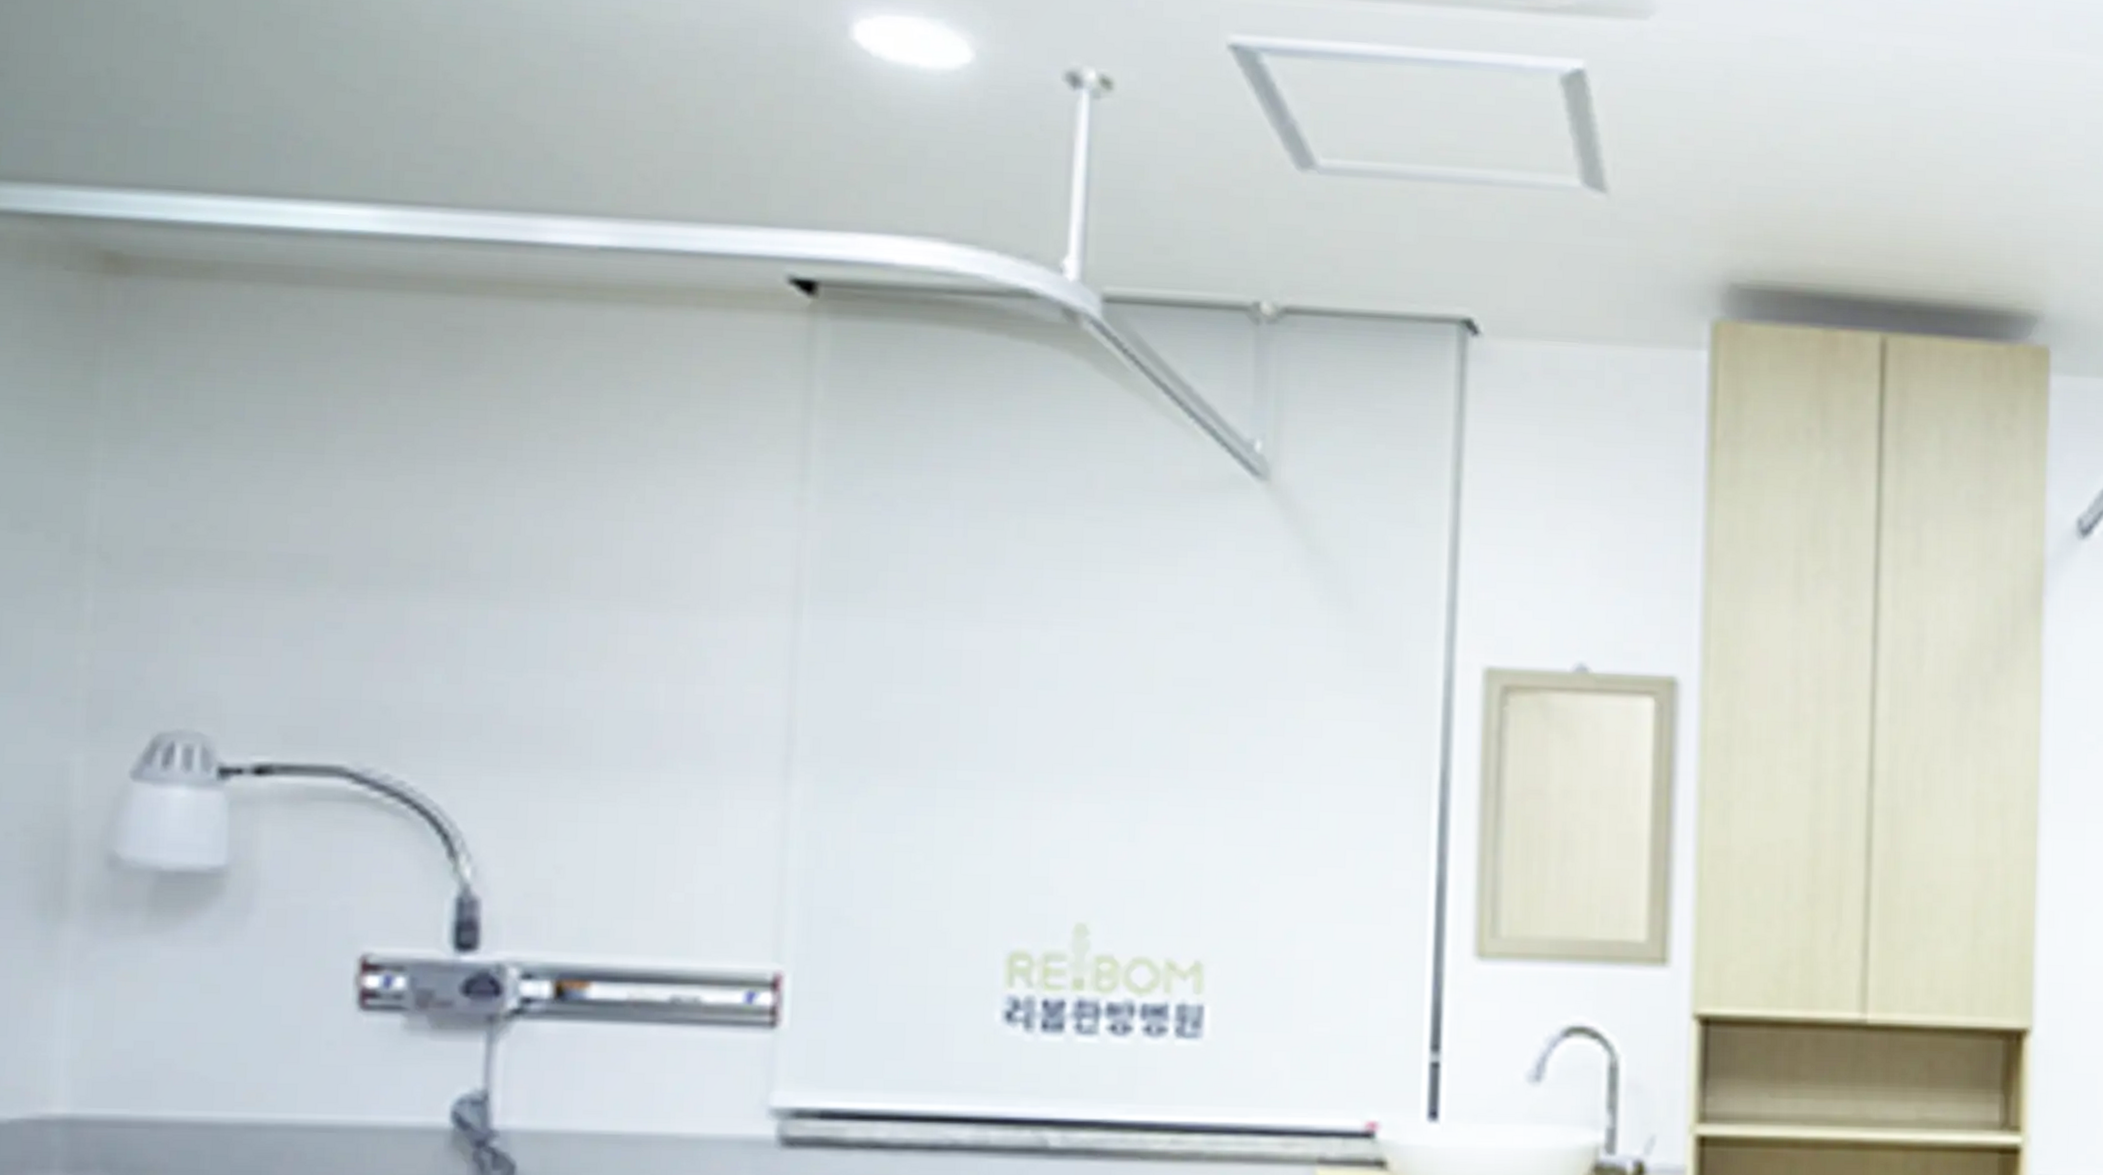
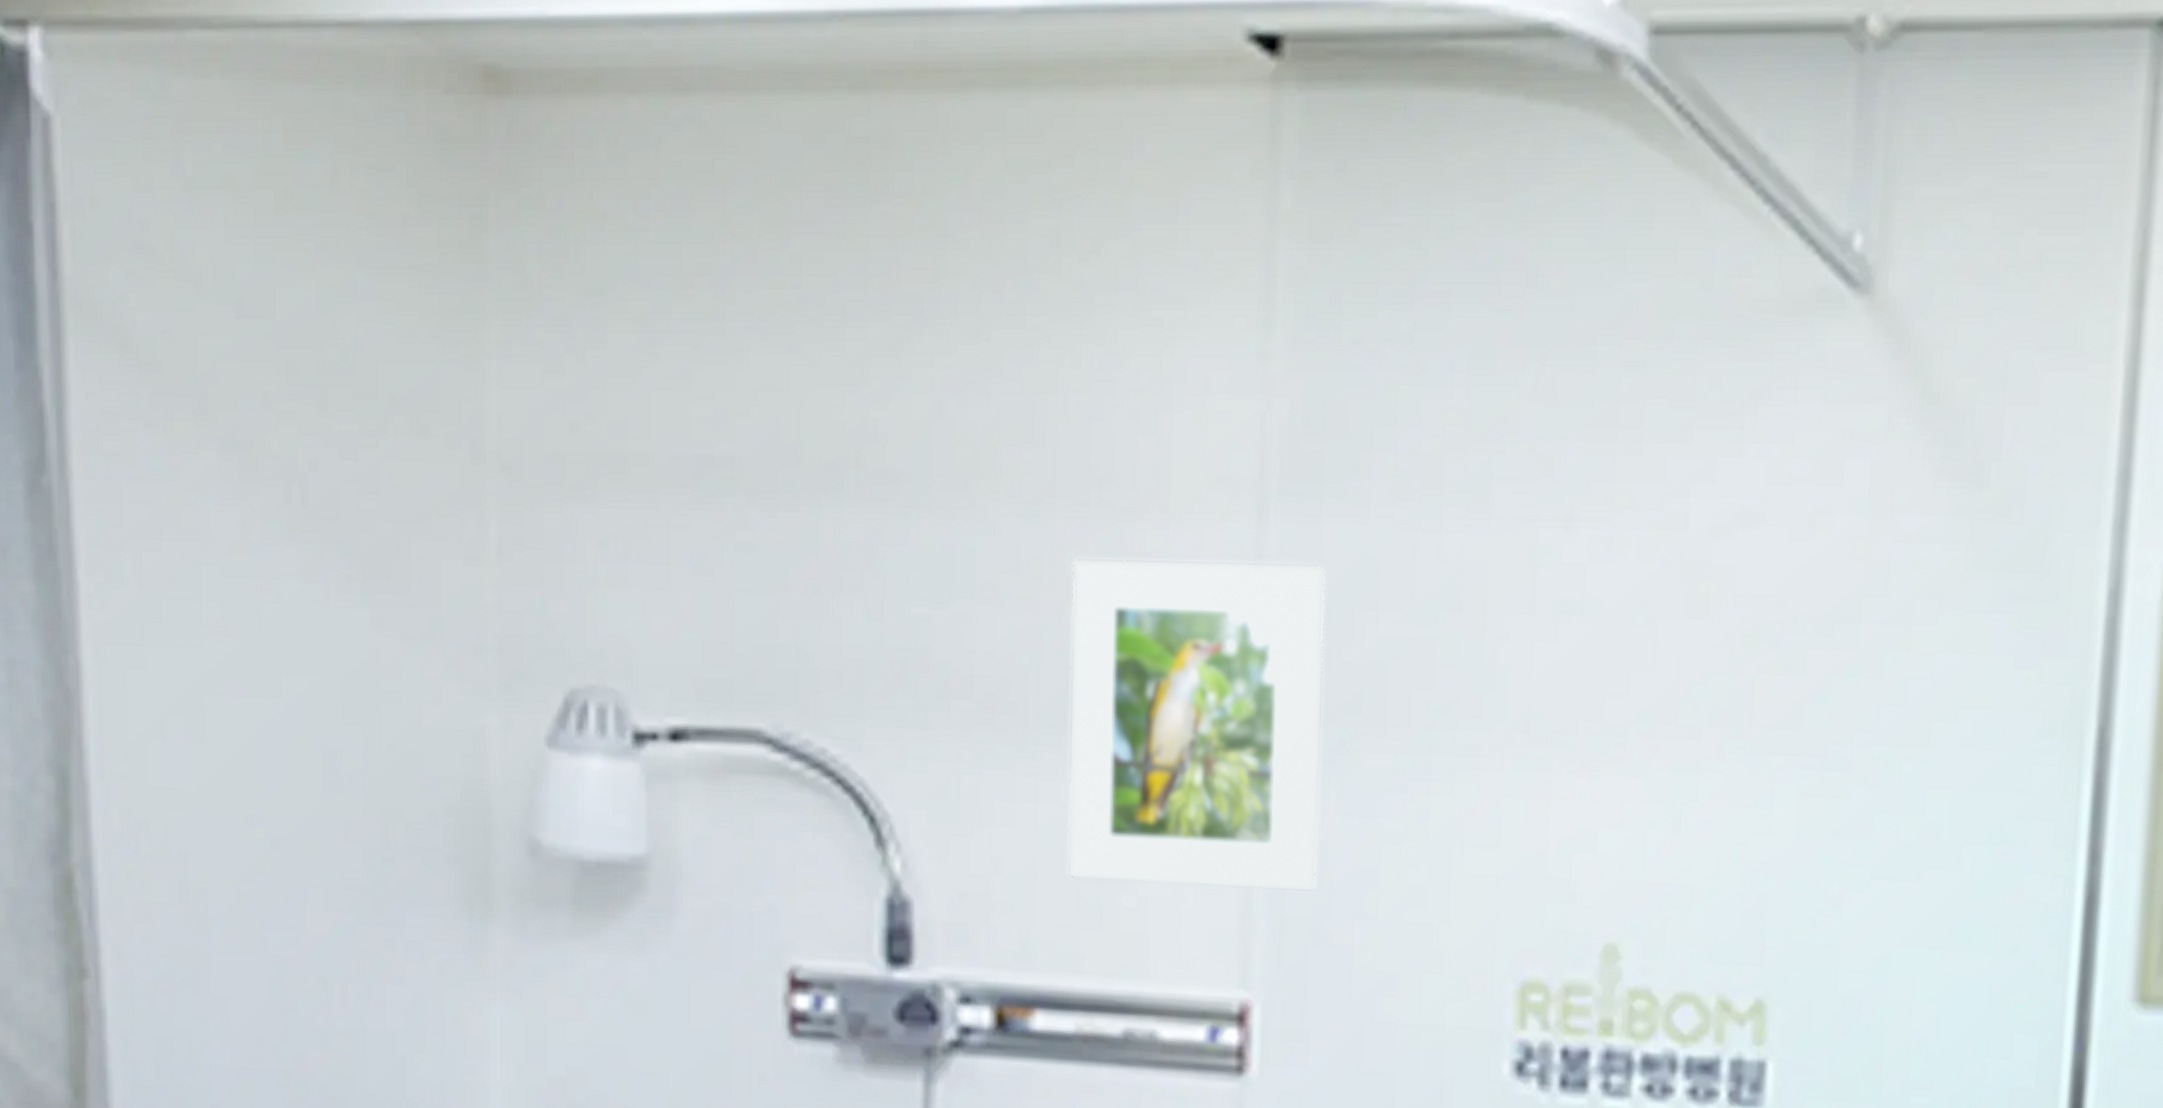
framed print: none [623,640,850,889] -> present [1067,557,1326,893]

